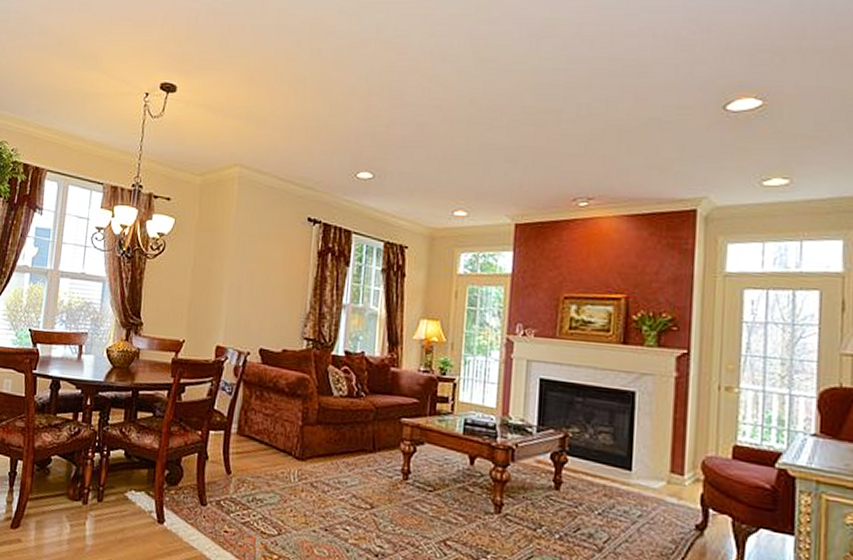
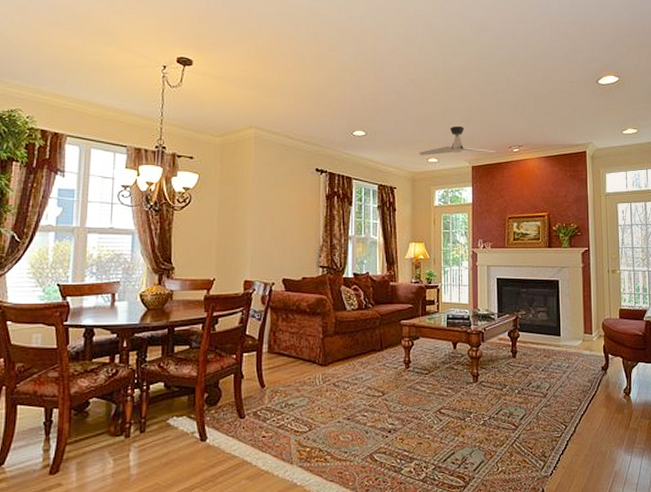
ceiling fan: none [441,168,553,208] -> present [419,125,496,156]

